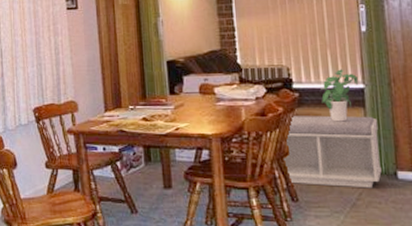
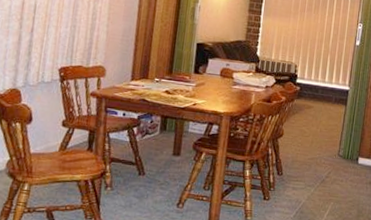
bench: present [284,115,382,189] -> none [278,105,353,169]
potted plant: present [321,69,358,122] -> none [316,72,346,115]

